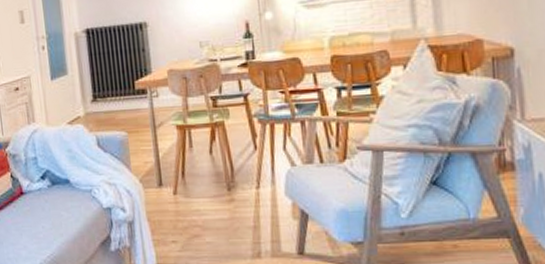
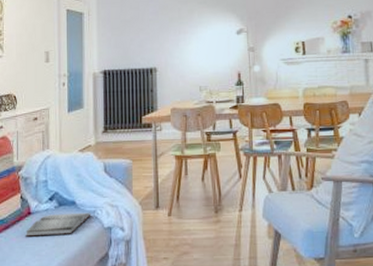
hardback book: none [19,191,88,218] -> present [24,212,91,237]

